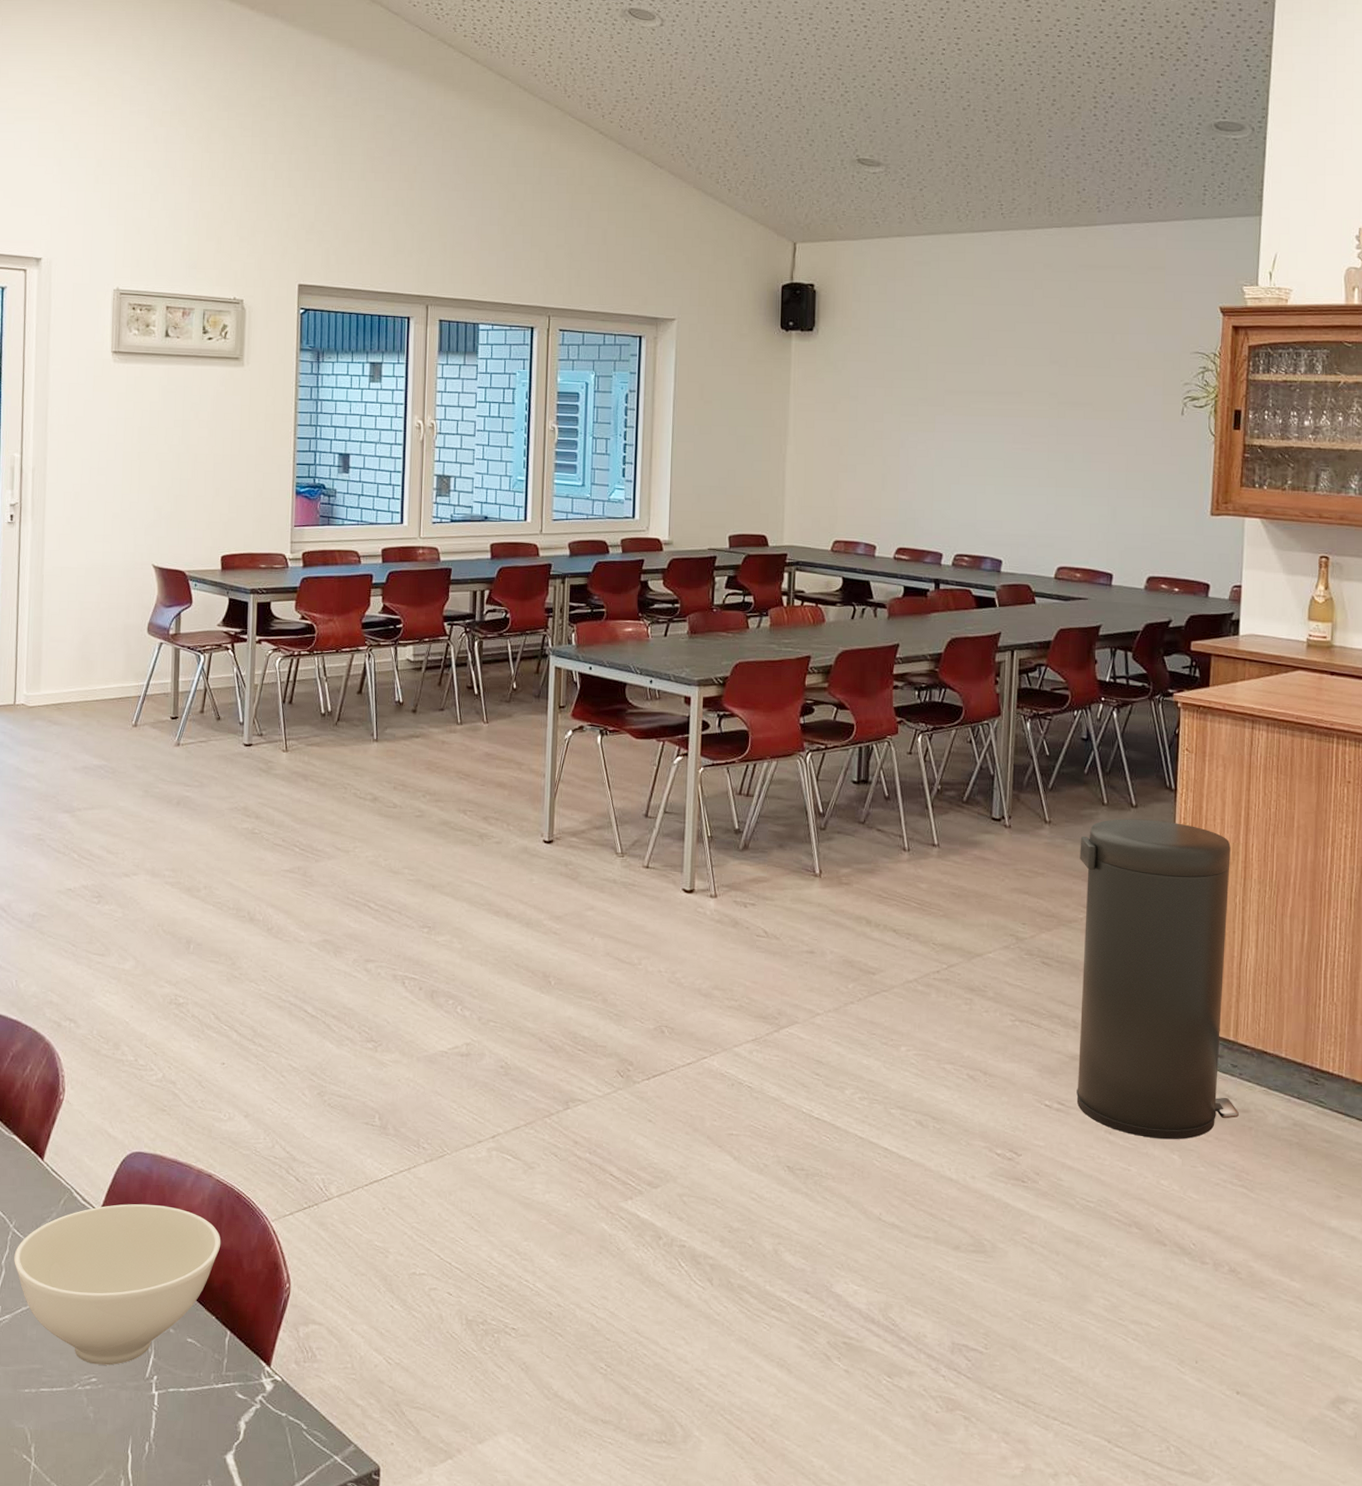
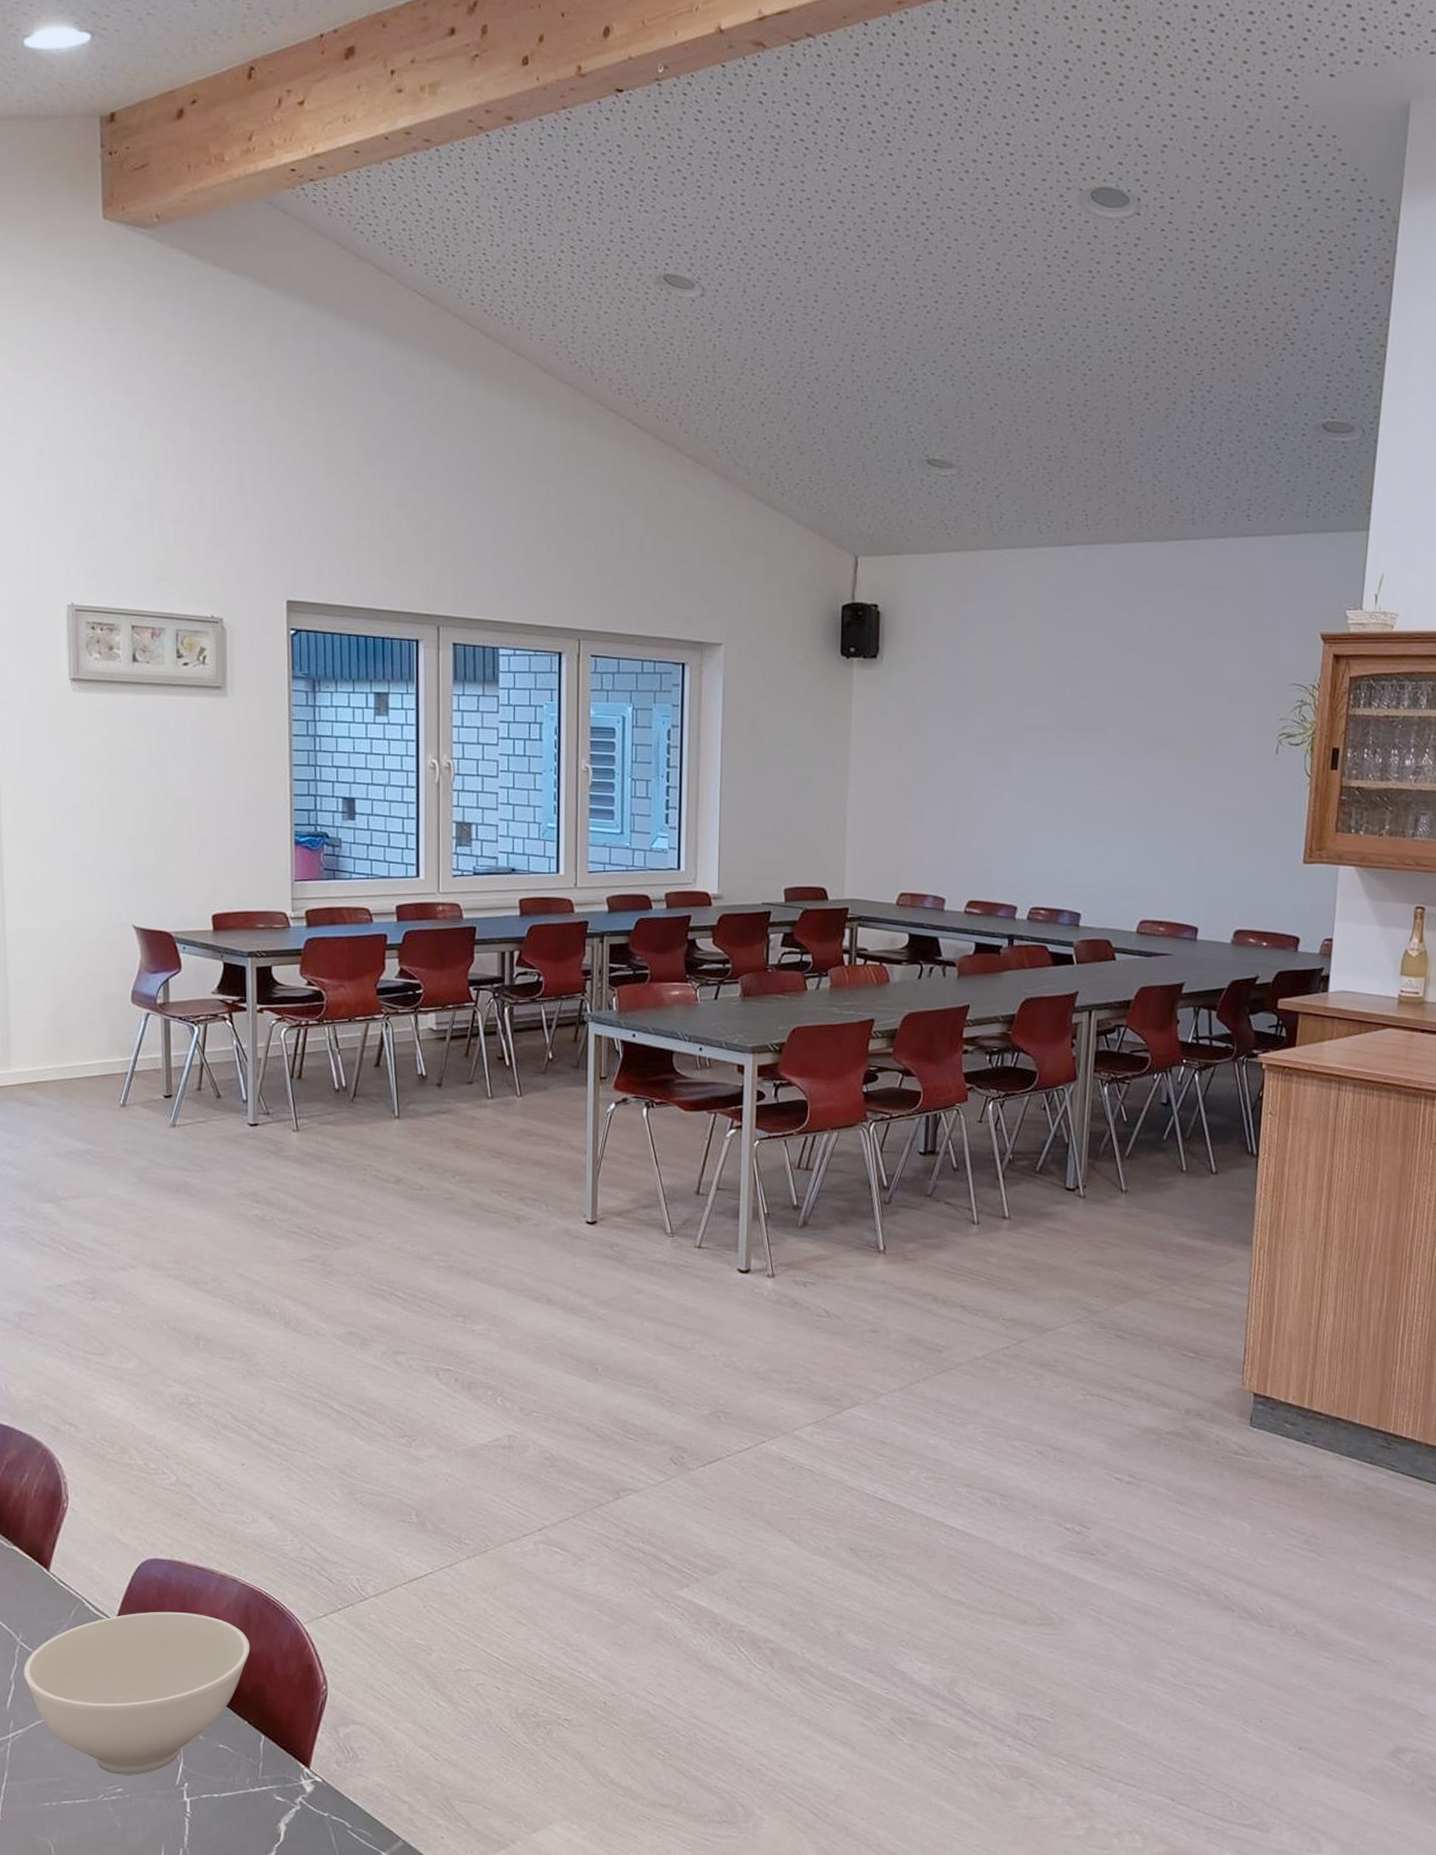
pedal bin: present [1076,818,1239,1140] -> none [1148,1186,1312,1508]

